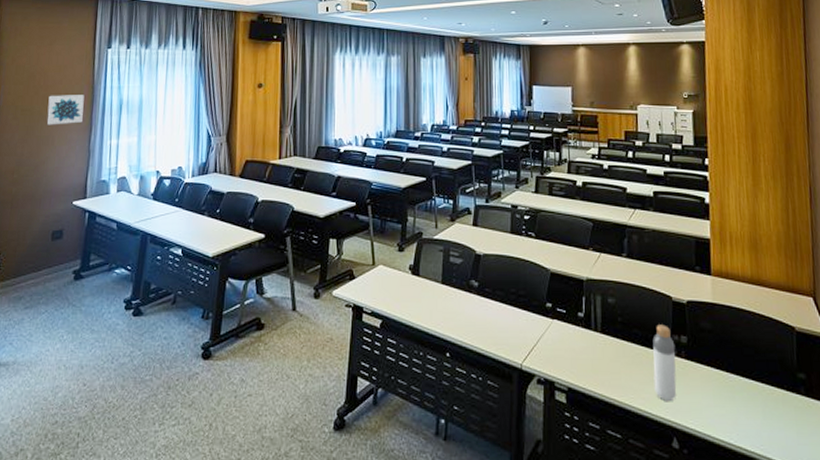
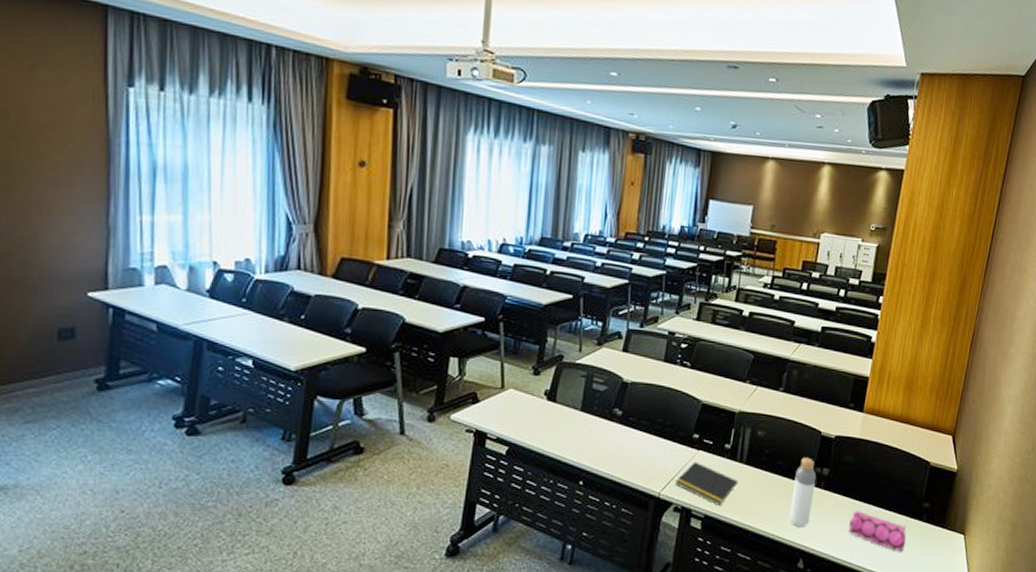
wall art: present [47,95,85,125] -> none [35,144,95,188]
notepad: none [535,331,596,377] -> present [675,461,738,505]
pencil case: none [720,382,788,431] -> present [848,510,907,552]

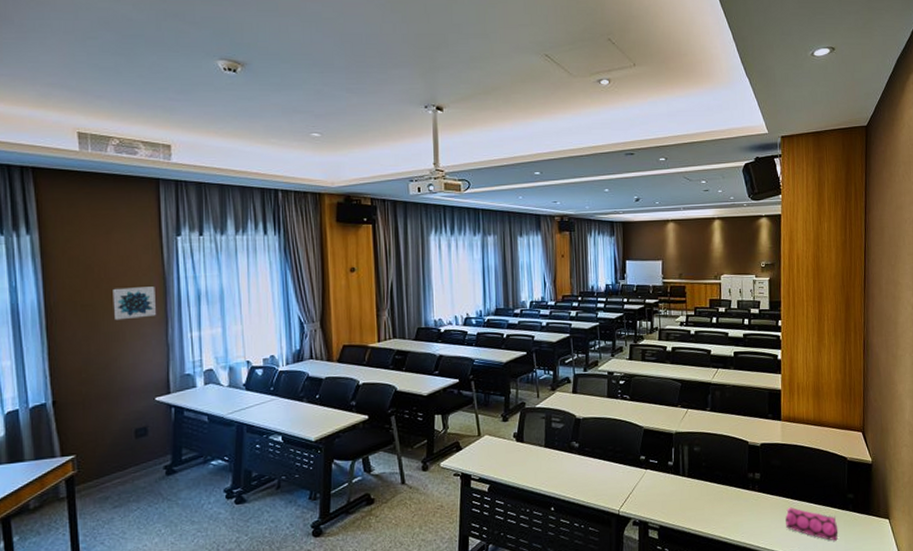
wall art: none [35,144,95,188] -> present [113,286,156,321]
notepad: present [675,461,738,505] -> none [631,479,684,516]
bottle: present [789,457,817,527] -> none [731,465,751,528]

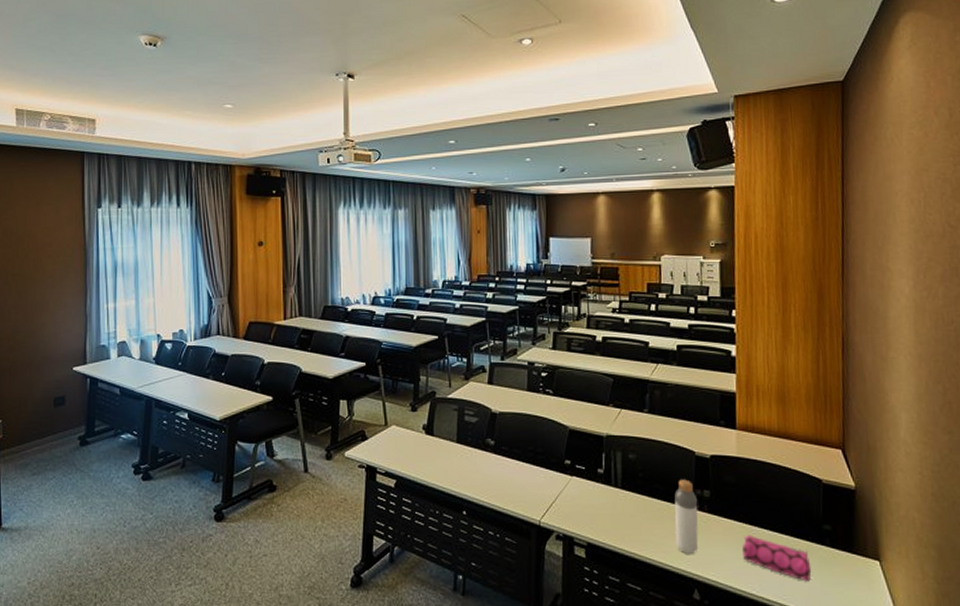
wall art: present [113,286,156,321] -> none [39,257,77,290]
bottle: none [731,465,751,528] -> present [674,479,699,554]

